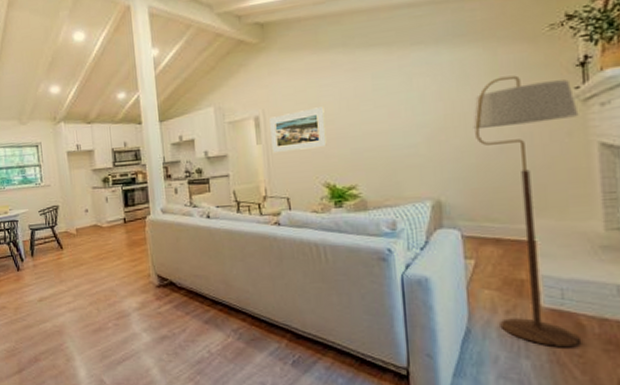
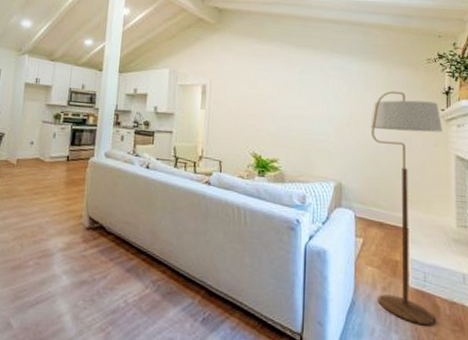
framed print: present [270,107,327,154] -> none [213,86,260,122]

